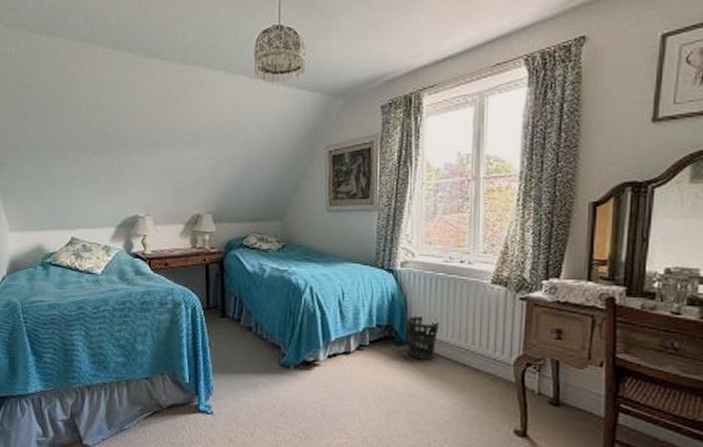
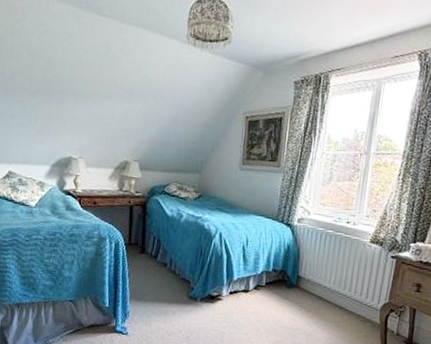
wastebasket: present [406,315,440,360] -> none [296,264,325,302]

